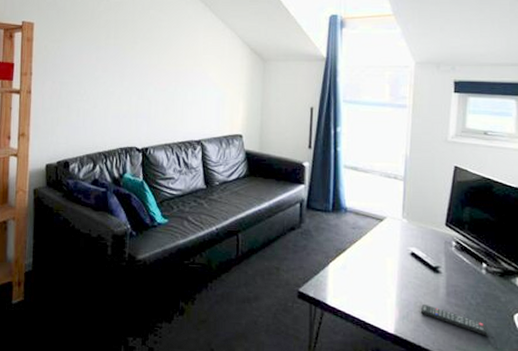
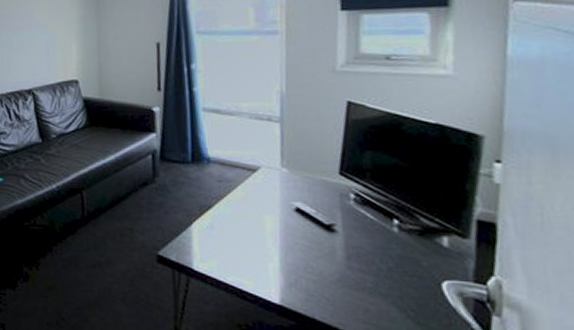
remote control: present [421,303,488,336] -> none [313,269,406,309]

